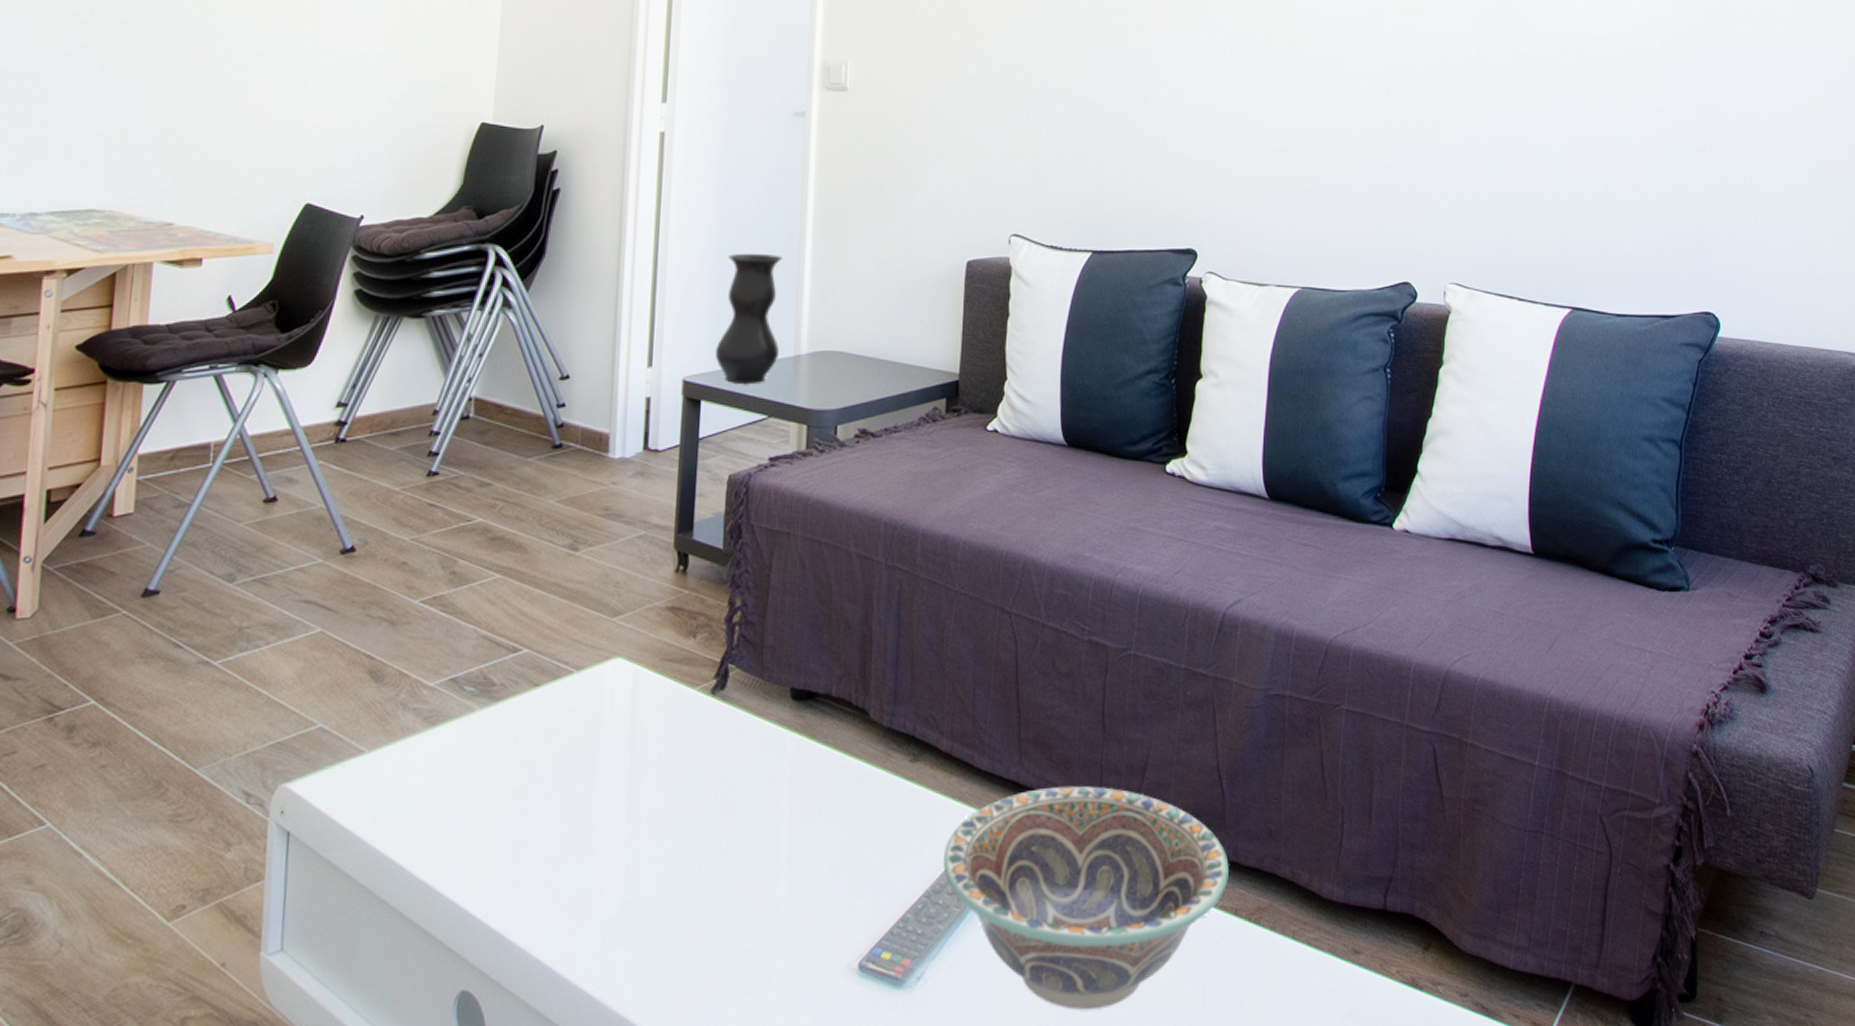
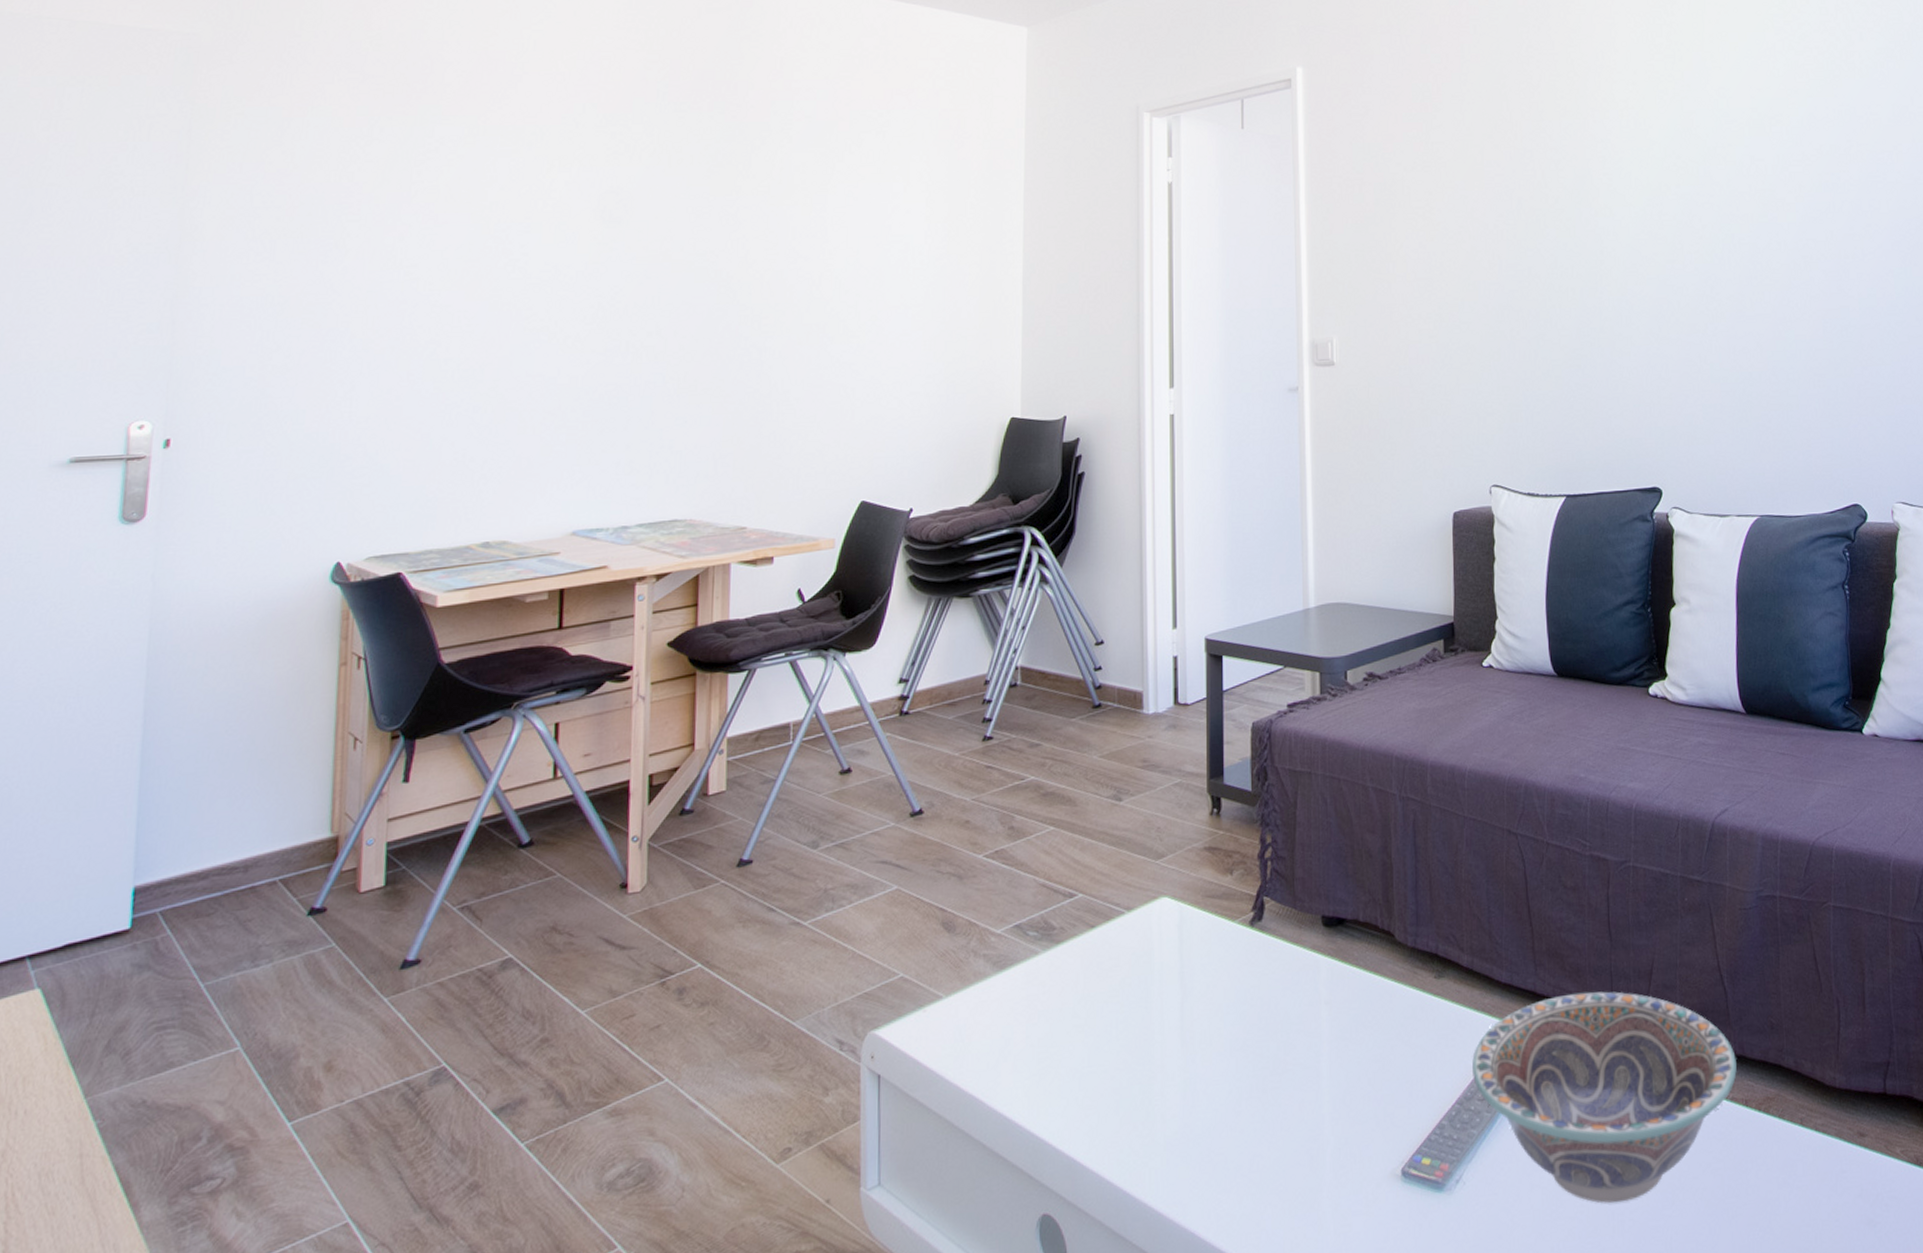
vase: present [714,253,784,383] -> none [1232,518,1291,638]

